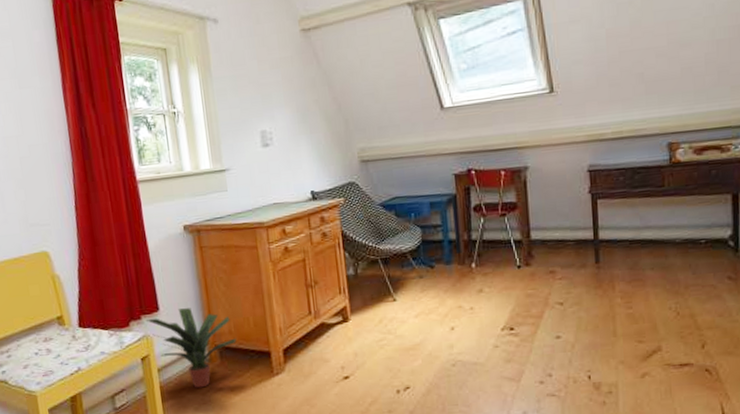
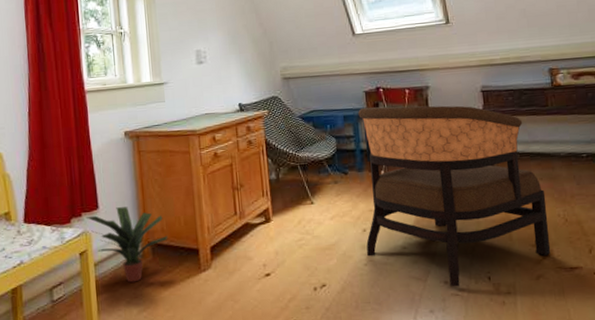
armchair: none [446,188,659,387] -> present [358,105,551,287]

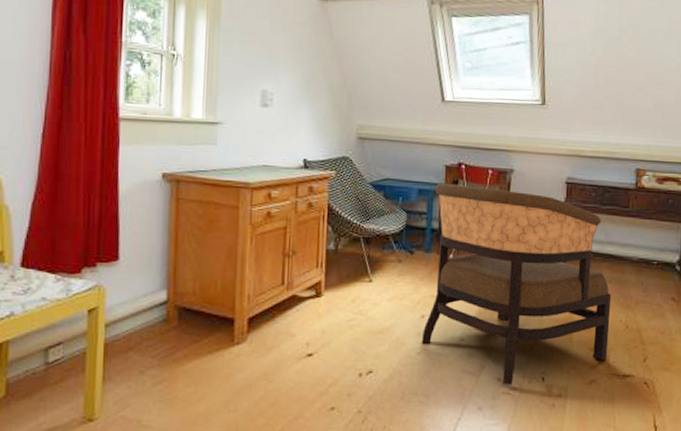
potted plant: present [85,207,168,283] -> none [101,261,200,350]

